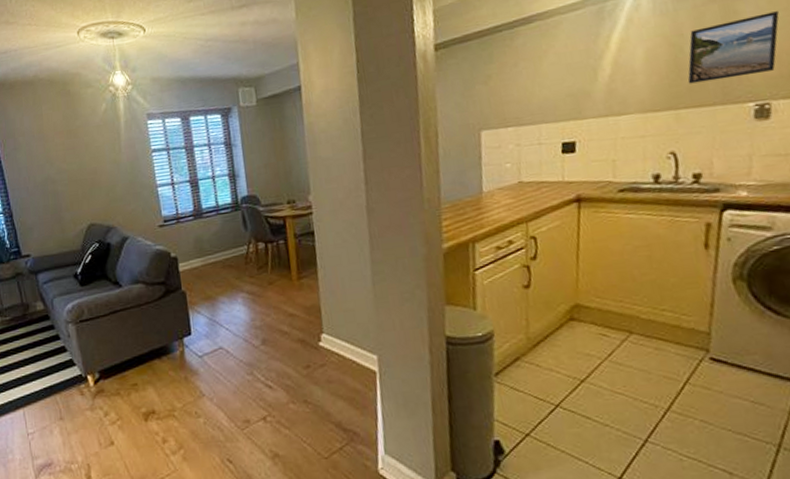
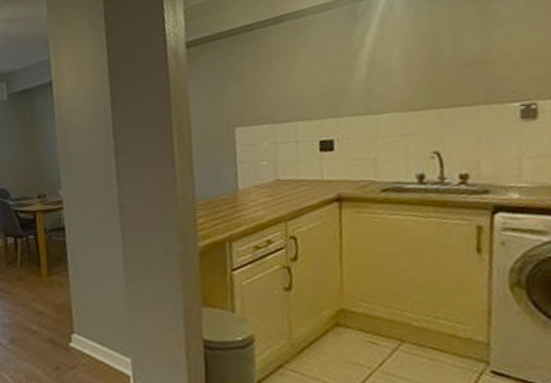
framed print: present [688,11,779,84] -> none [447,12,539,83]

